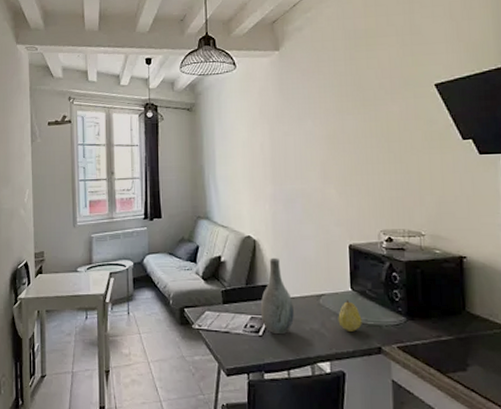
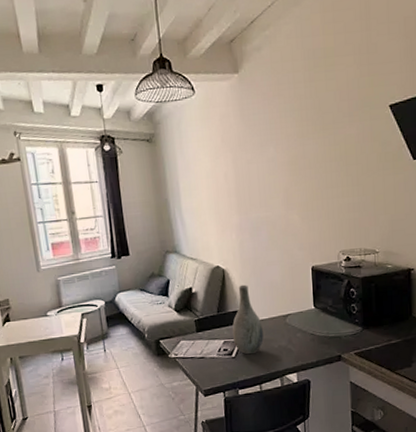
fruit: present [338,300,362,331] -> none [303,317,324,345]

